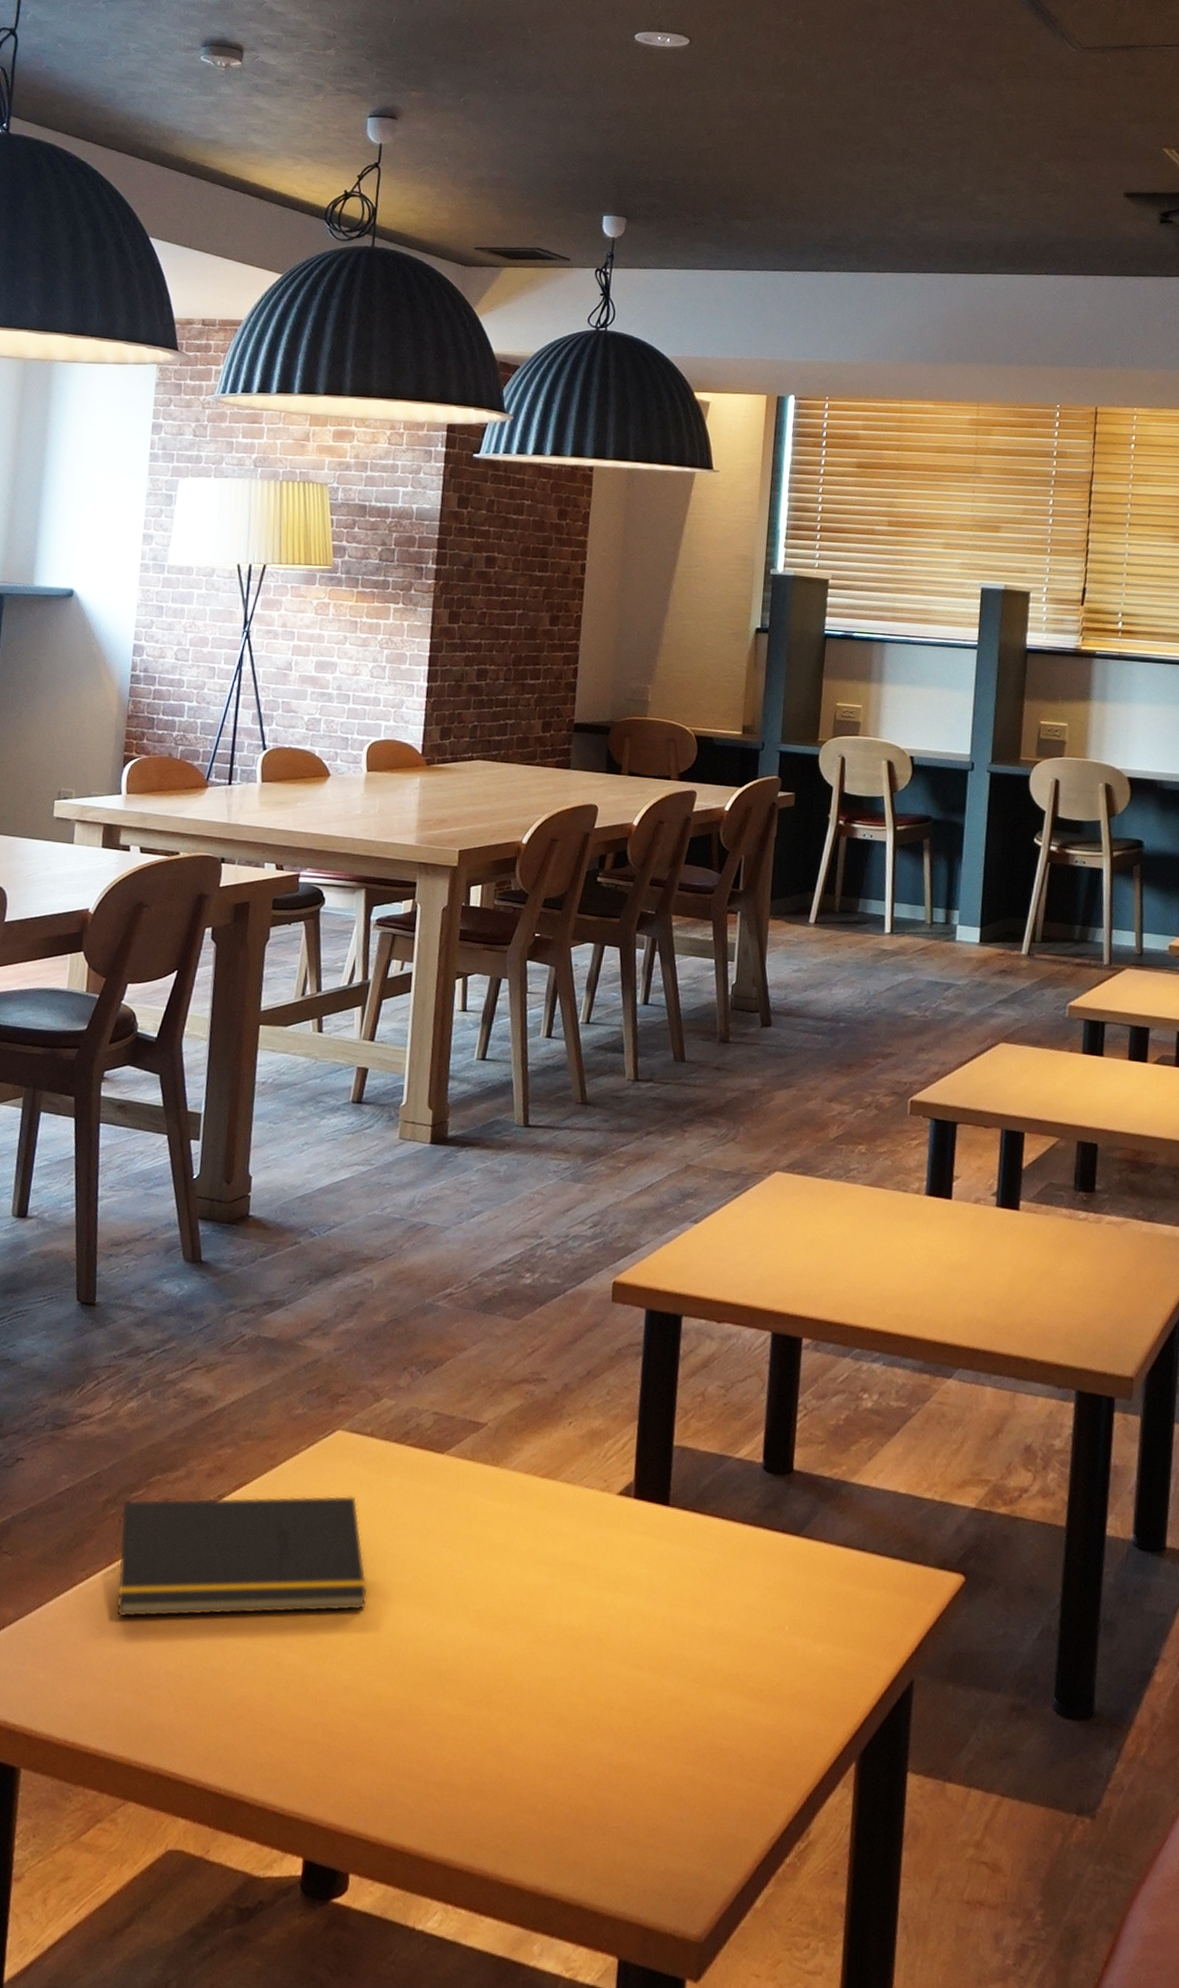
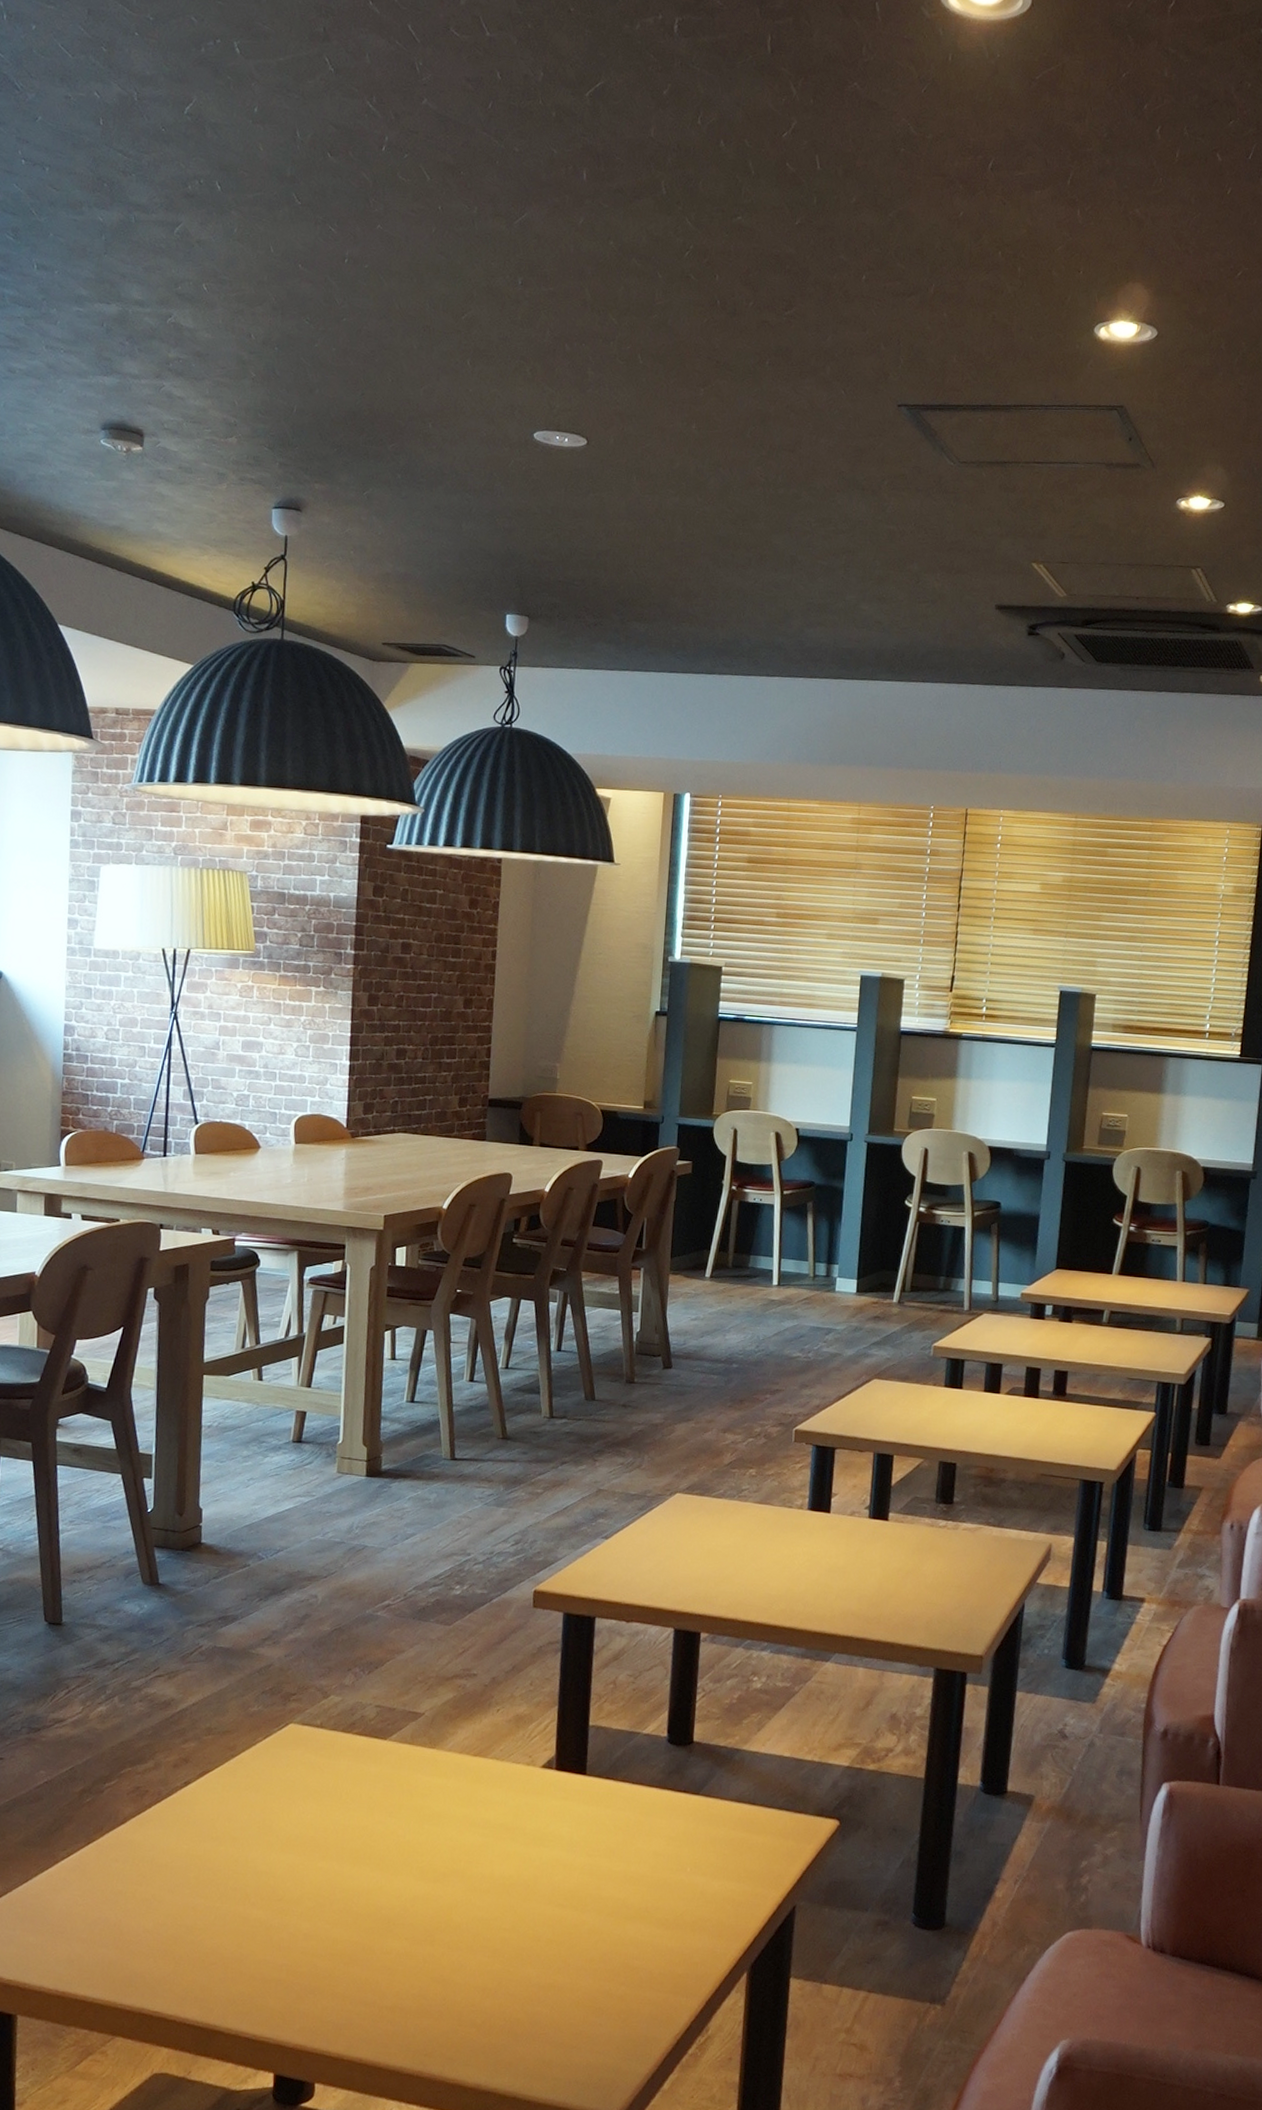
notepad: present [113,1495,368,1618] -> none [90,1777,323,1887]

